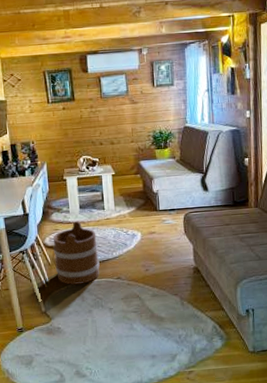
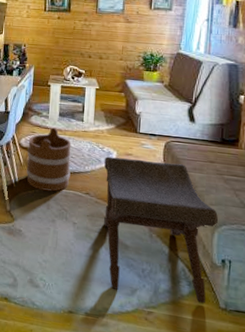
footstool: none [130,232,239,360] -> present [104,156,218,304]

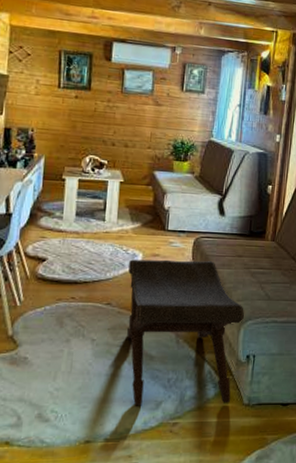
bucket: present [26,127,72,192] -> none [34,230,91,307]

